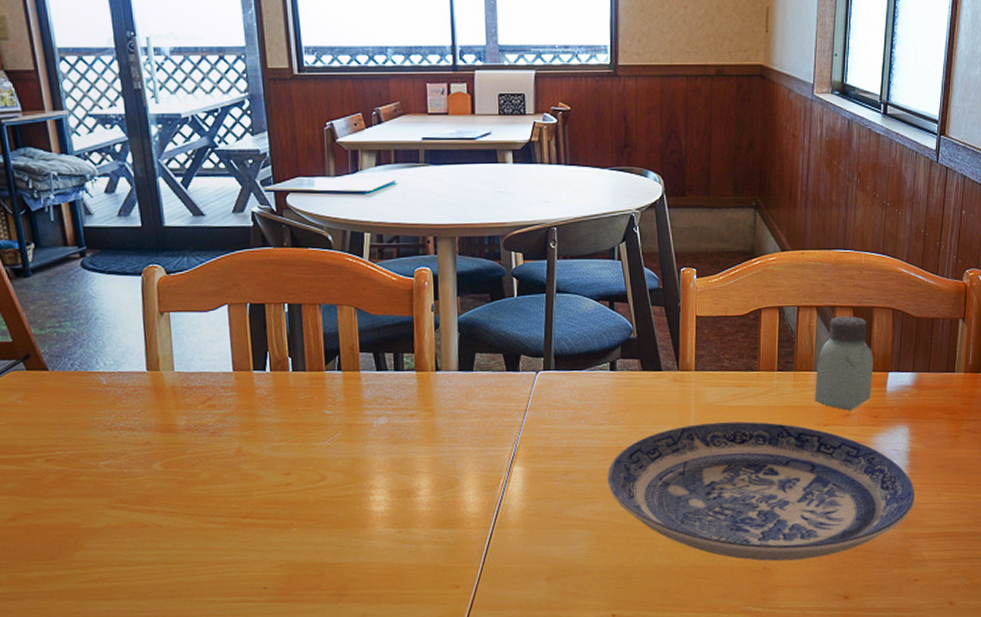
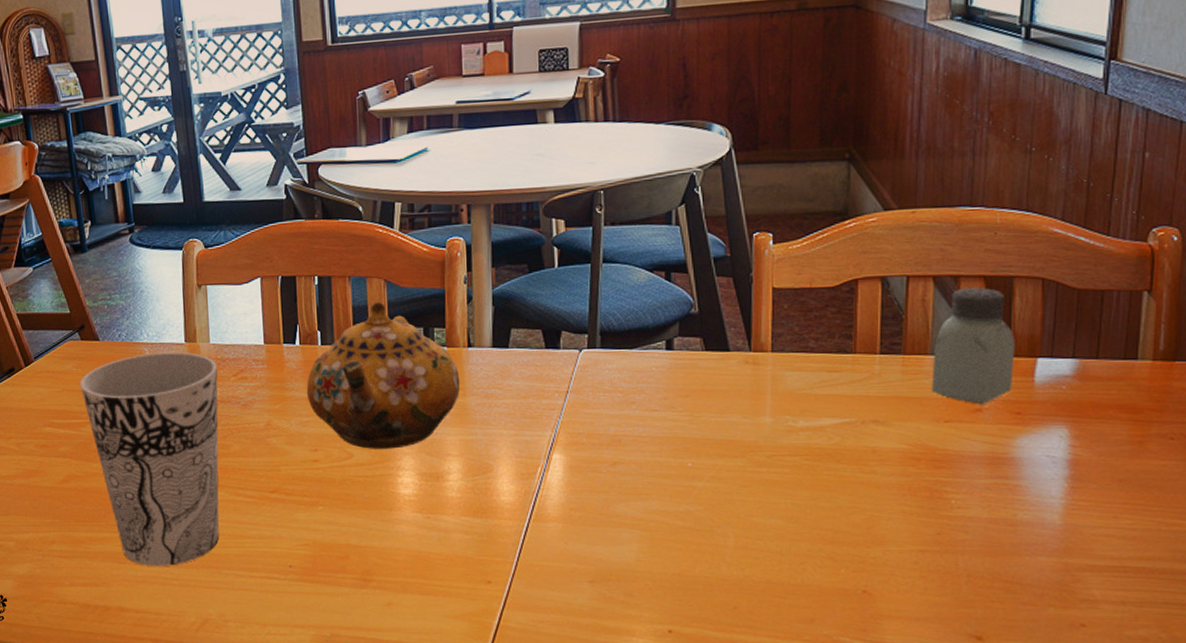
cup: none [26,380,189,601] -> present [79,351,220,567]
teapot: none [277,329,429,471] -> present [306,302,461,449]
plate: present [607,421,915,561] -> none [663,412,1079,586]

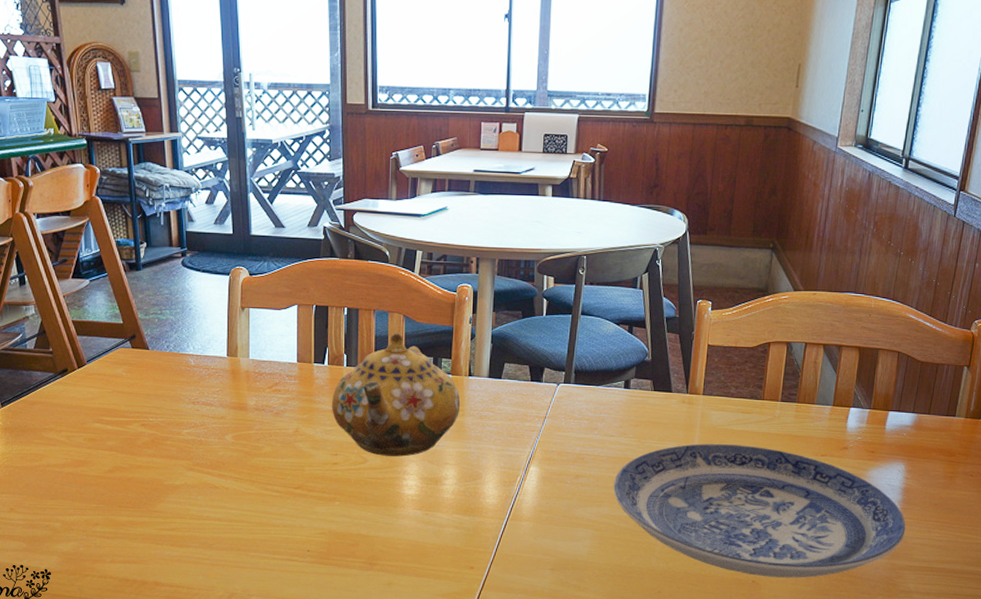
cup: present [79,351,220,567] -> none [128,363,254,548]
plate: none [663,412,1079,586] -> present [613,443,906,578]
saltshaker: present [932,287,1015,405] -> none [814,355,876,444]

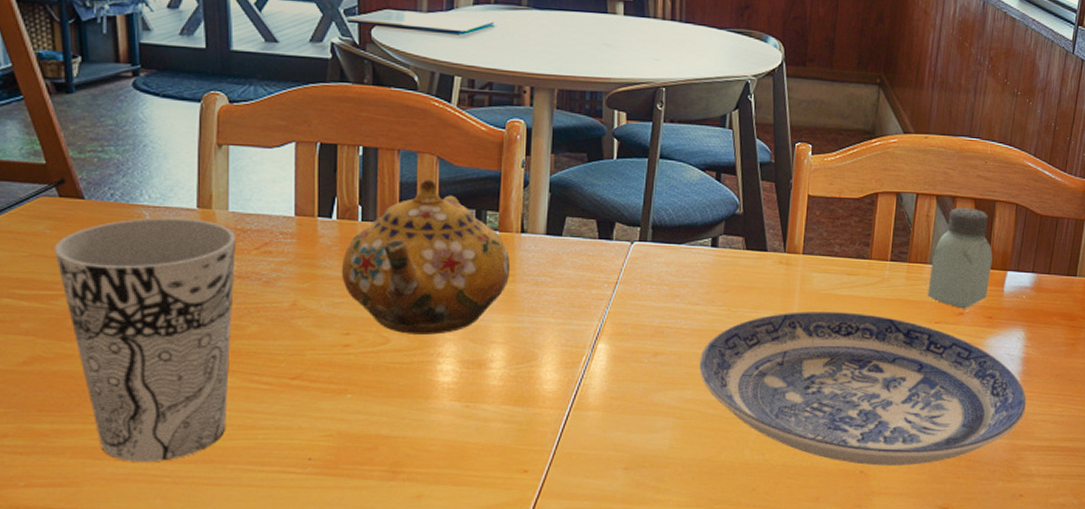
cup: none [128,363,254,548] -> present [54,217,235,463]
saltshaker: none [814,355,876,444] -> present [928,207,993,309]

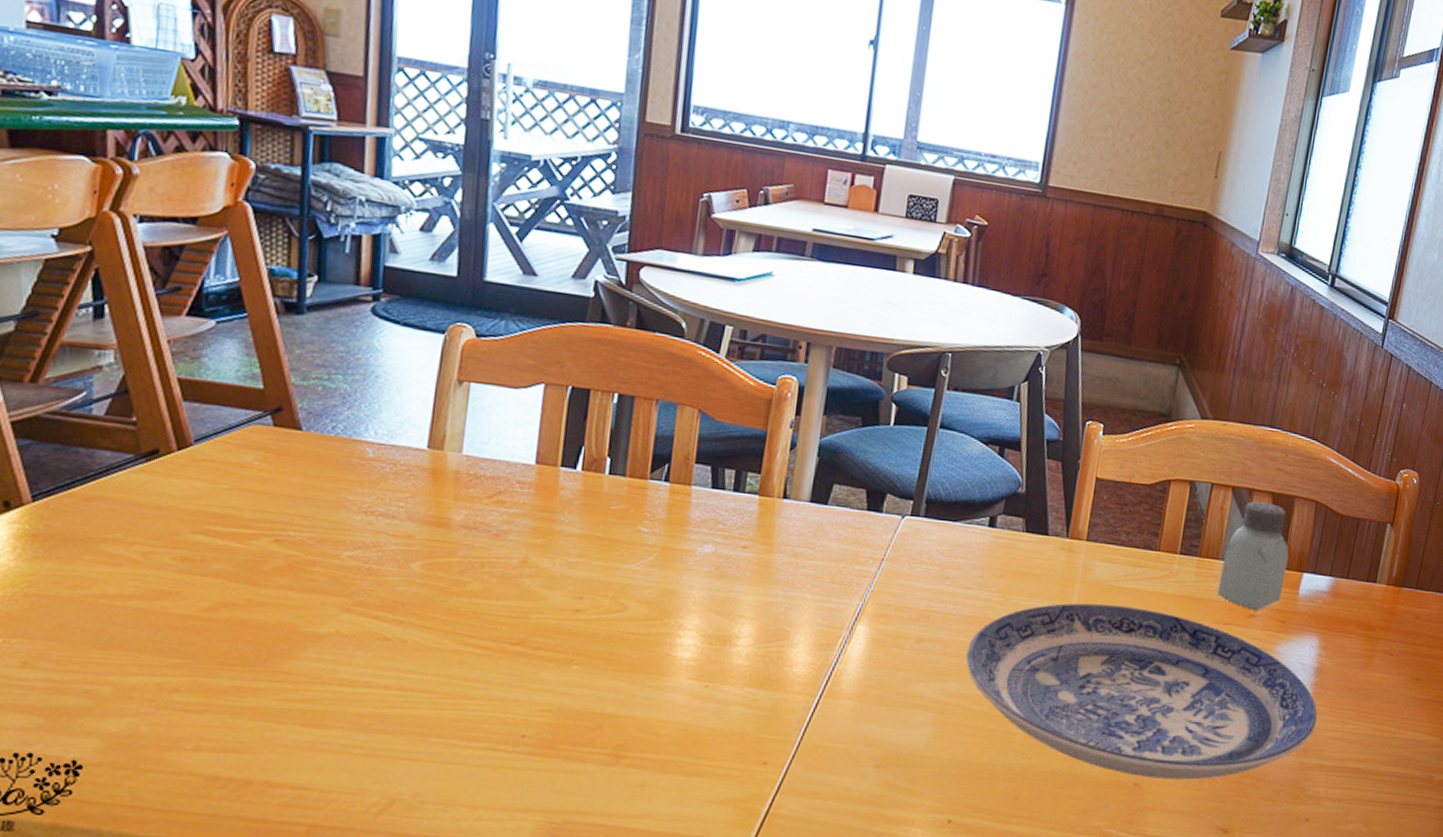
cup: present [54,217,235,463] -> none [260,455,467,730]
teapot: present [341,180,511,335] -> none [580,434,769,605]

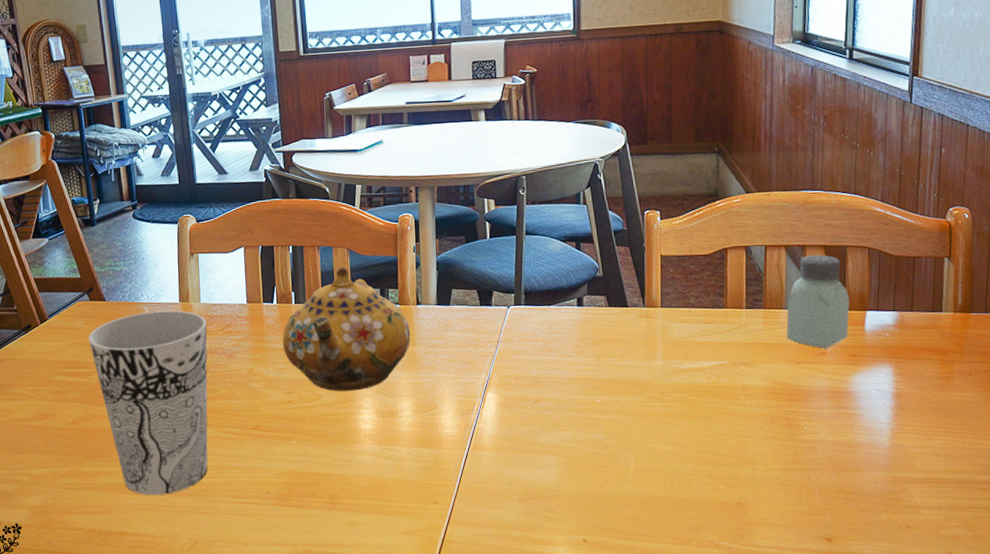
cup: none [260,455,467,730] -> present [88,310,208,496]
teapot: none [580,434,769,605] -> present [282,268,411,391]
plate: present [965,603,1318,780] -> none [576,357,903,498]

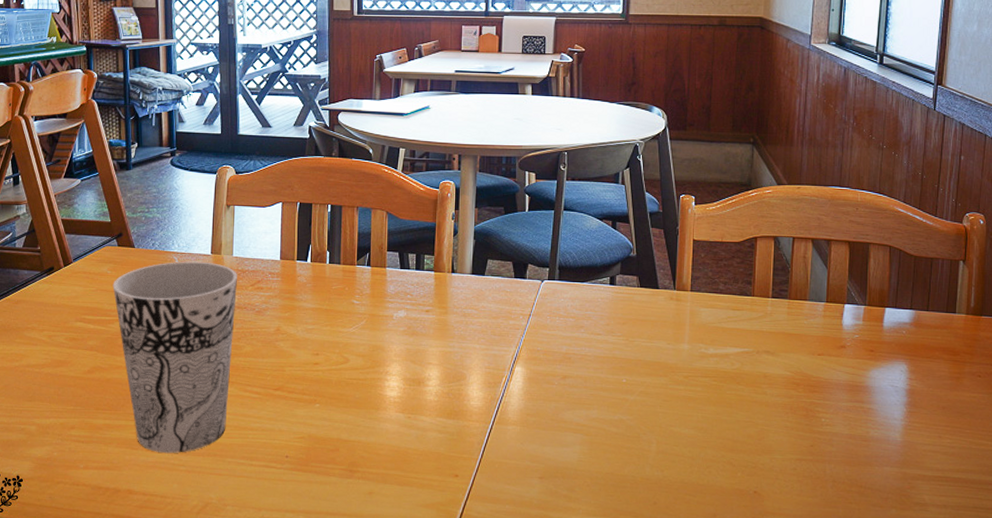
teapot: present [282,268,411,391] -> none [313,230,444,356]
saltshaker: present [786,254,850,349] -> none [809,249,870,342]

